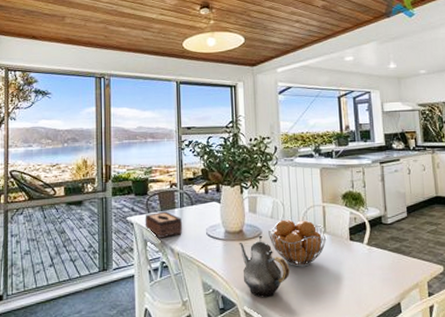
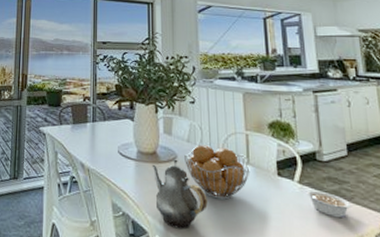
tissue box: present [144,211,183,238] -> none [56,124,95,152]
legume: none [373,249,409,271] -> present [306,190,351,218]

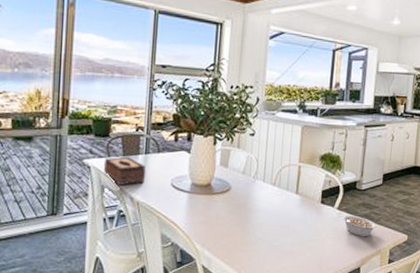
tissue box: none [56,124,95,152] -> present [103,156,146,185]
teapot: present [152,159,208,229] -> none [205,190,255,255]
fruit basket: present [183,145,250,200] -> none [237,176,299,226]

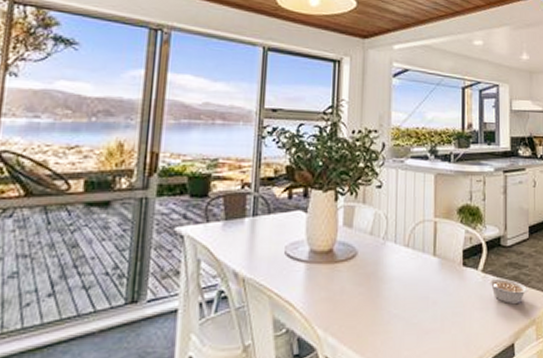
tissue box: present [103,156,146,185] -> none [200,220,254,258]

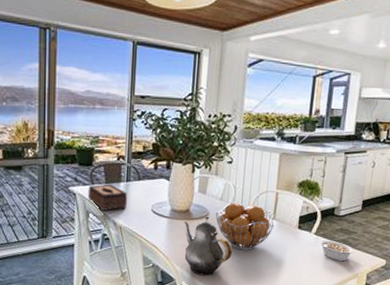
tissue box: none [200,220,254,258] -> present [87,184,128,211]
teapot: none [327,256,388,340] -> present [184,216,233,276]
fruit basket: none [364,237,436,299] -> present [215,203,276,250]

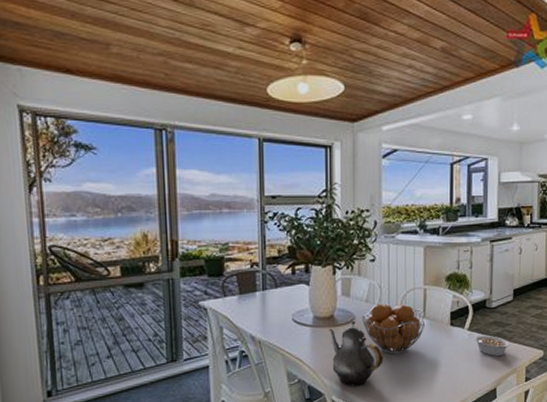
tissue box: present [87,184,128,211] -> none [220,294,266,325]

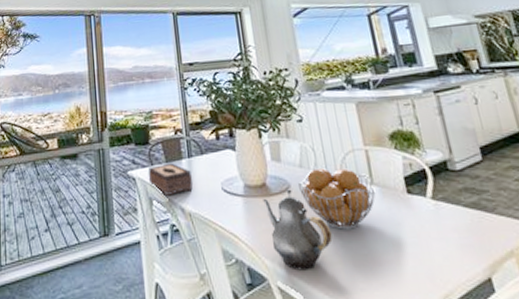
tissue box: none [220,294,266,325] -> present [148,163,194,196]
legume: present [474,334,510,357] -> none [442,204,495,234]

